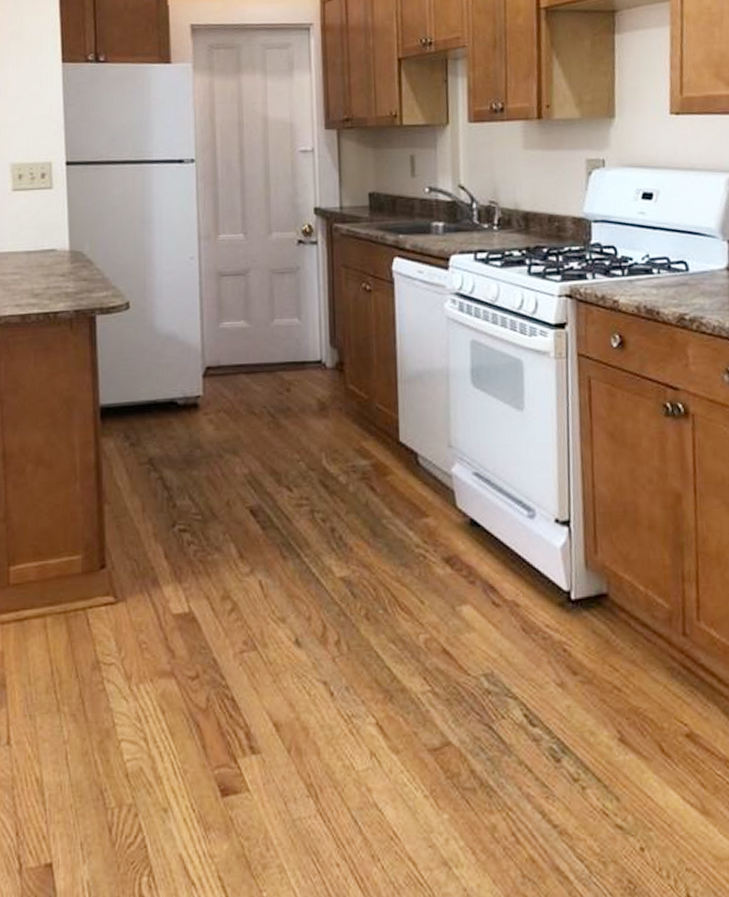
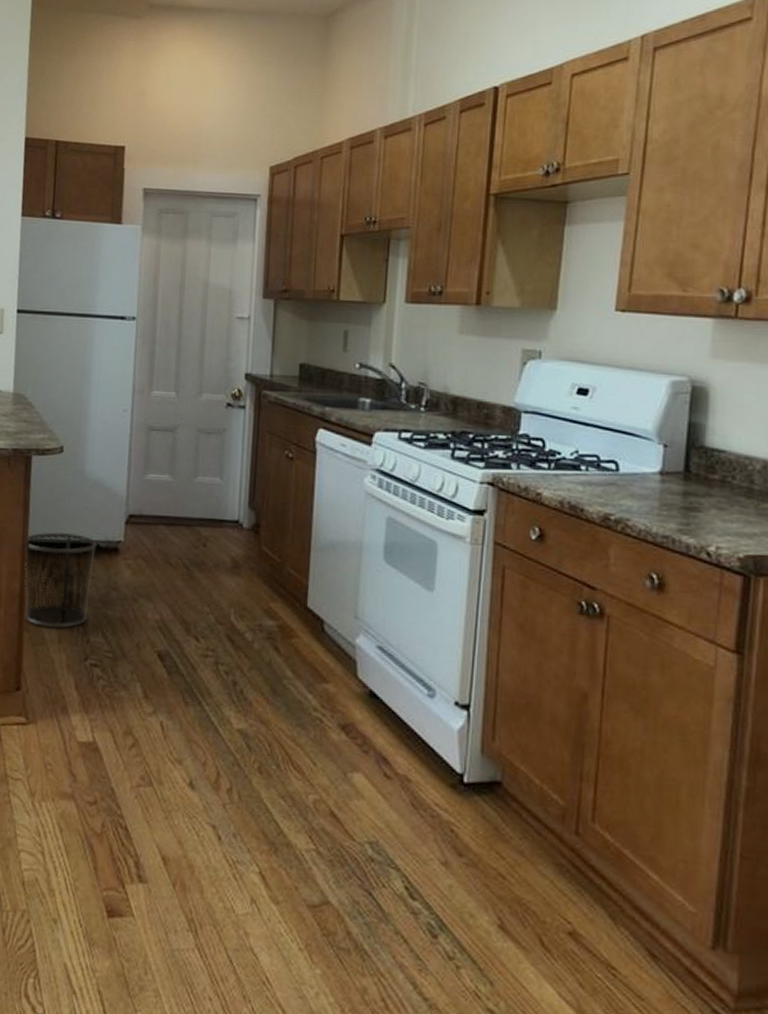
trash can: none [97,392,175,496] -> present [24,532,97,628]

